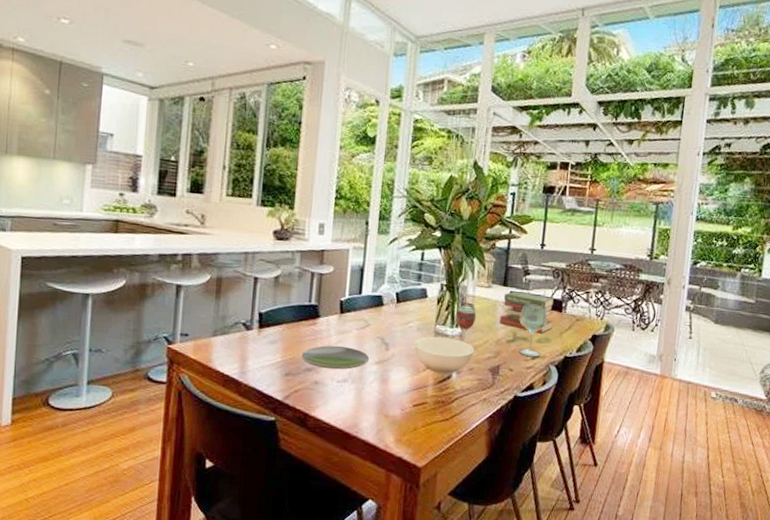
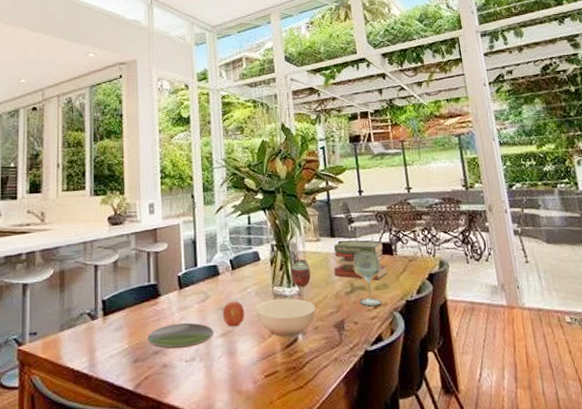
fruit: none [381,332,404,357] -> present [223,301,245,327]

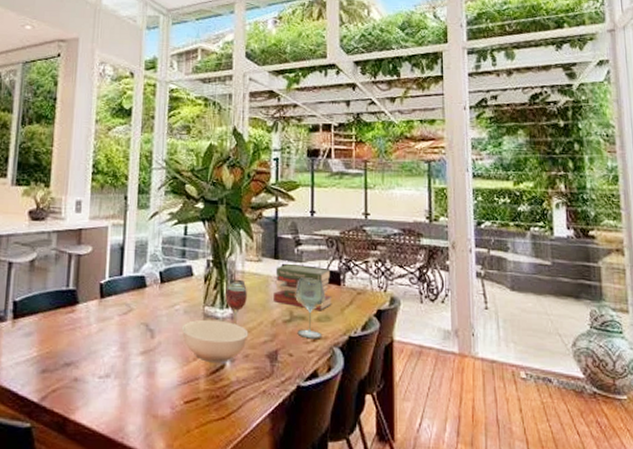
plate: present [147,322,214,349] -> none [59,335,134,363]
fruit: present [223,301,245,327] -> none [145,317,170,346]

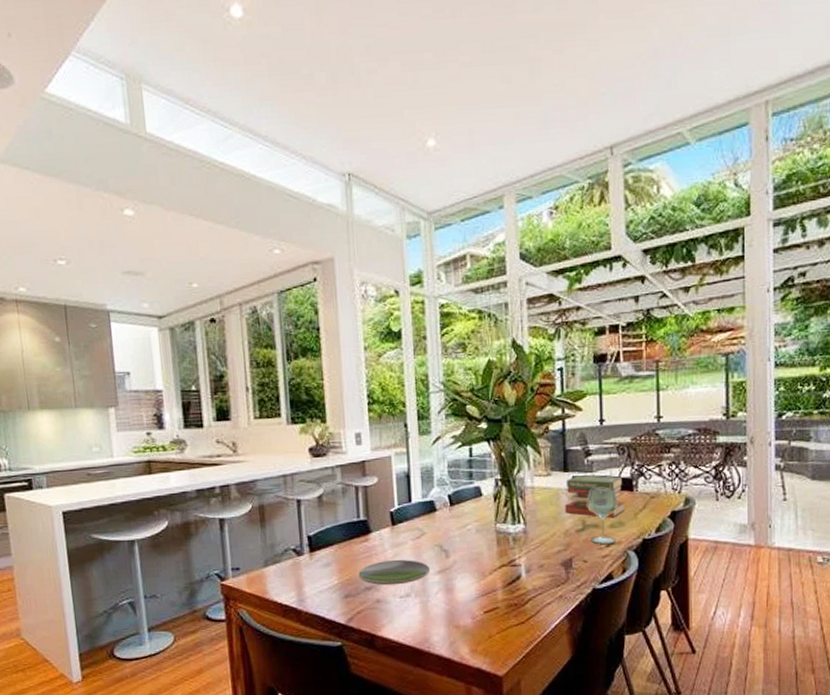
plate: none [59,335,134,363] -> present [358,559,431,586]
bowl: present [181,319,249,363] -> none [475,535,542,575]
wineglass: present [225,279,247,325] -> none [516,494,538,538]

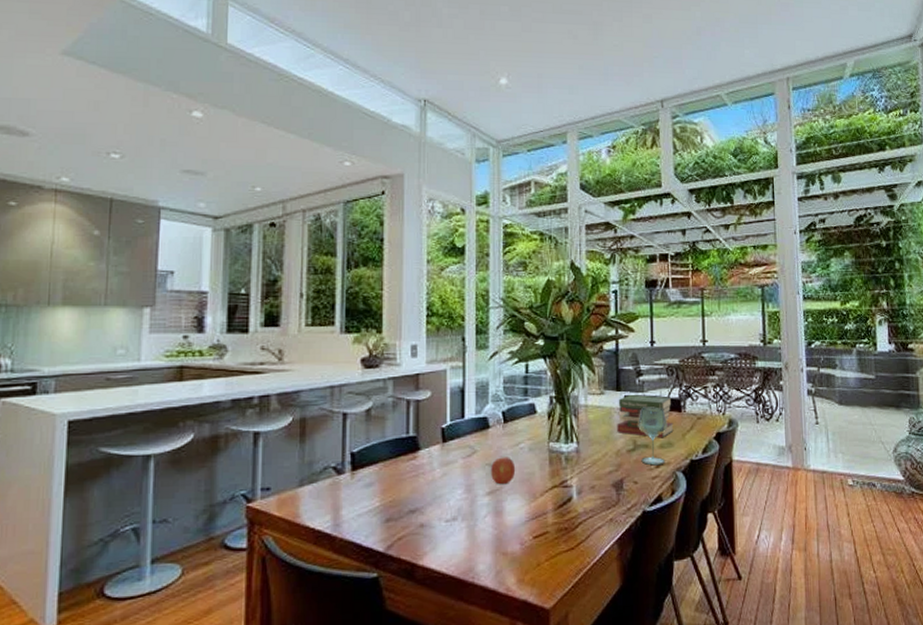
plate: present [358,559,431,586] -> none [402,479,480,508]
fruit: none [440,538,464,564] -> present [491,457,516,485]

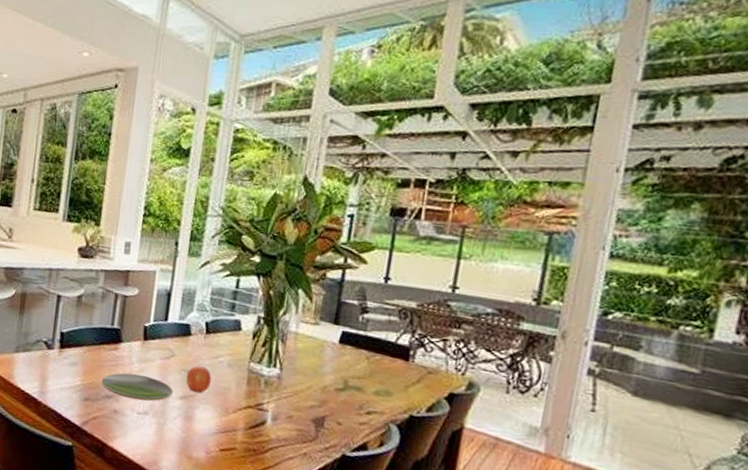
plate: none [402,479,480,508] -> present [101,373,174,401]
books: present [617,394,674,438] -> none [327,330,398,385]
wine glass: present [638,406,668,466] -> none [350,347,389,413]

